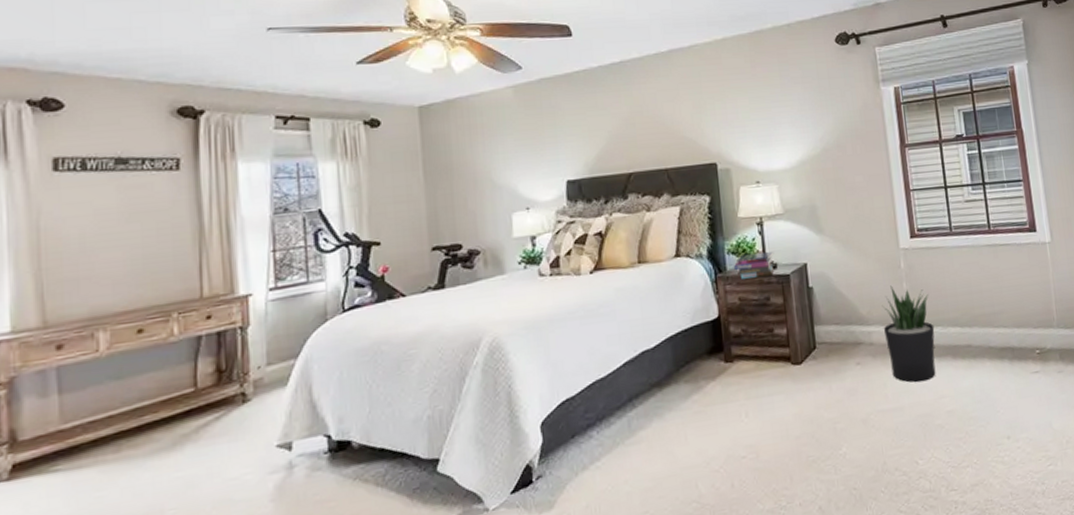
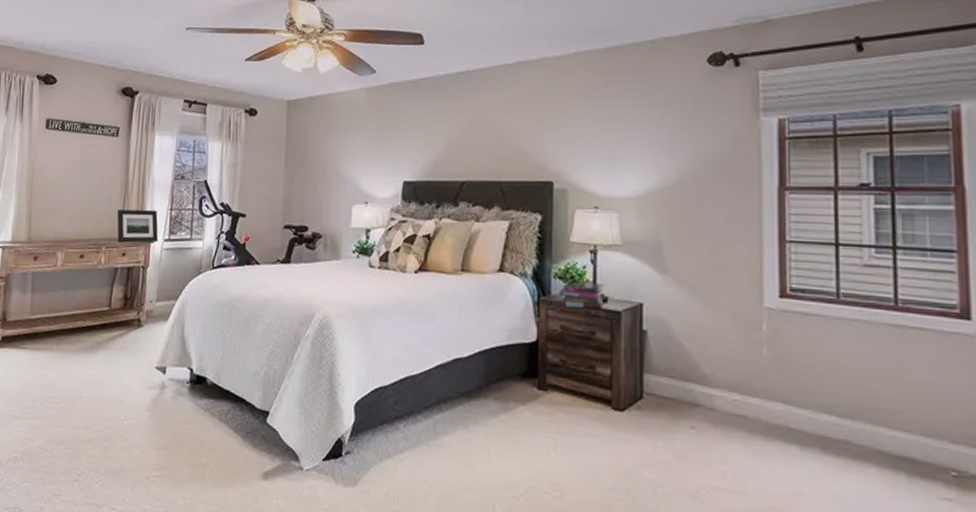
picture frame: none [190,254,259,304] -> present [117,209,158,243]
planter: present [882,285,936,382] -> none [730,347,800,469]

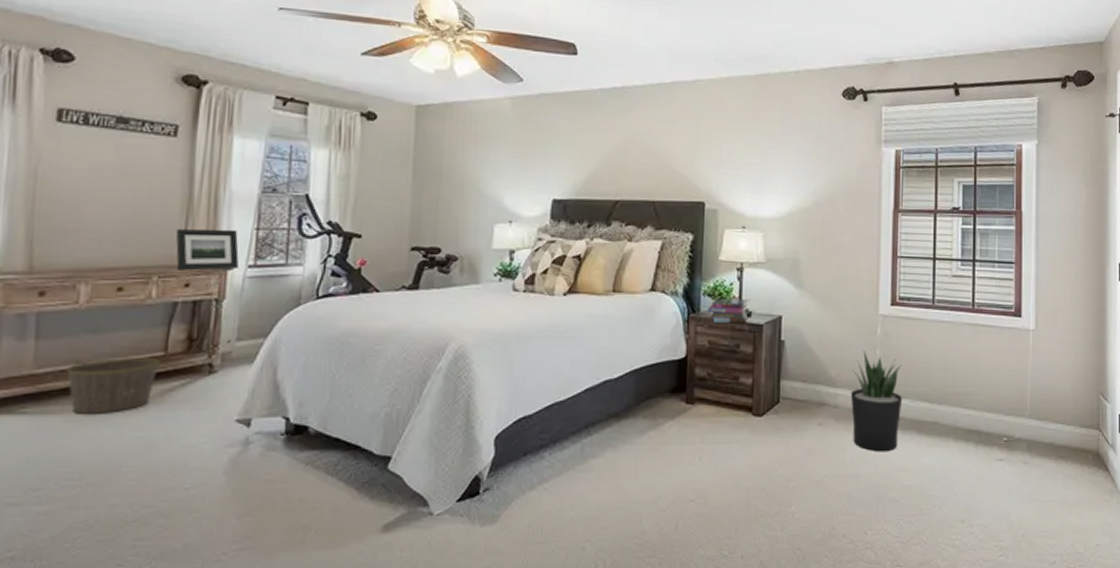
basket: none [49,310,106,354] -> present [66,358,160,414]
planter: none [730,347,800,469] -> present [850,350,903,451]

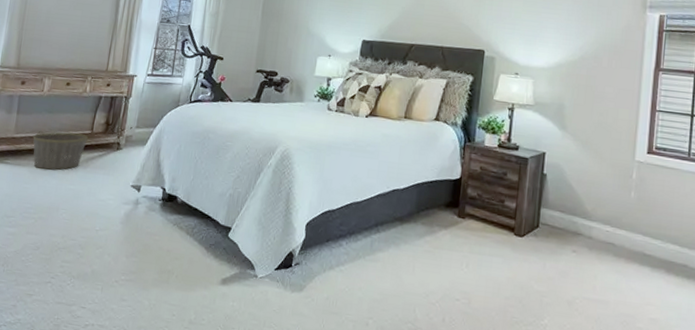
picture frame: present [175,229,239,271] -> none [103,45,143,76]
books: present [708,297,750,323] -> none [482,131,519,155]
planter: present [850,350,903,451] -> none [604,191,655,285]

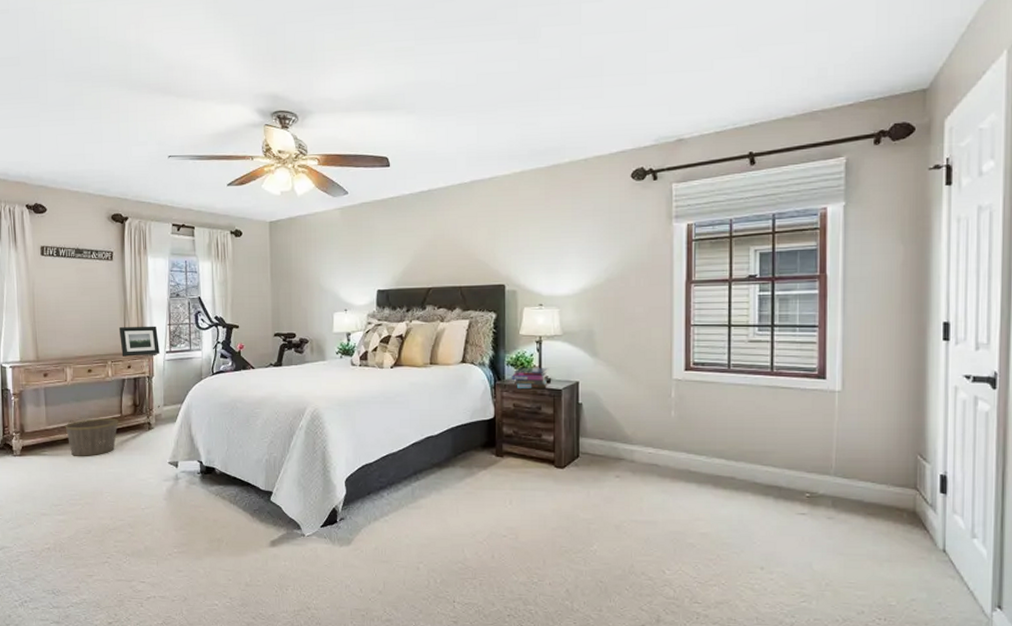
picture frame: none [103,45,143,76] -> present [118,326,160,357]
books: none [482,131,519,155] -> present [512,367,549,388]

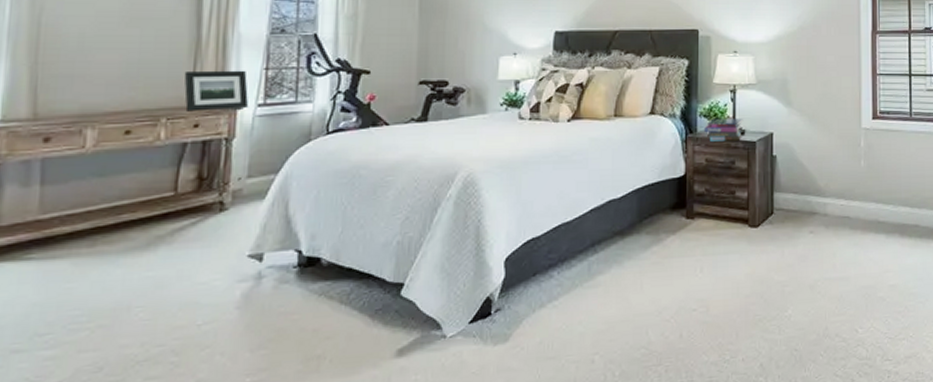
basket: present [65,418,118,456] -> none [73,198,170,257]

